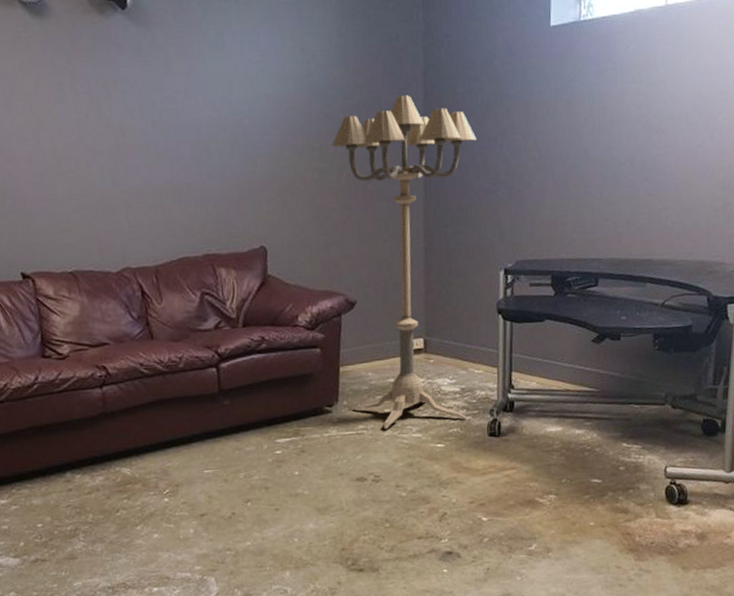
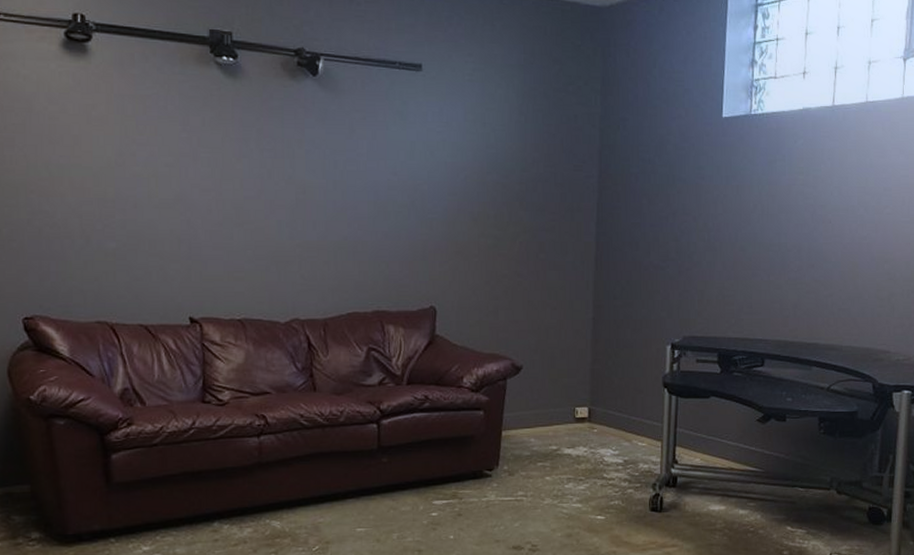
floor lamp: present [332,95,477,429] -> none [507,172,648,497]

